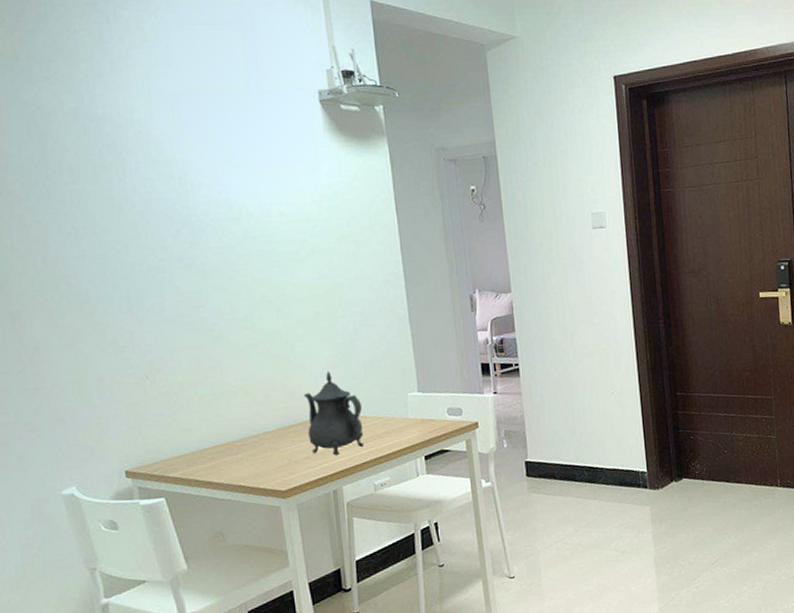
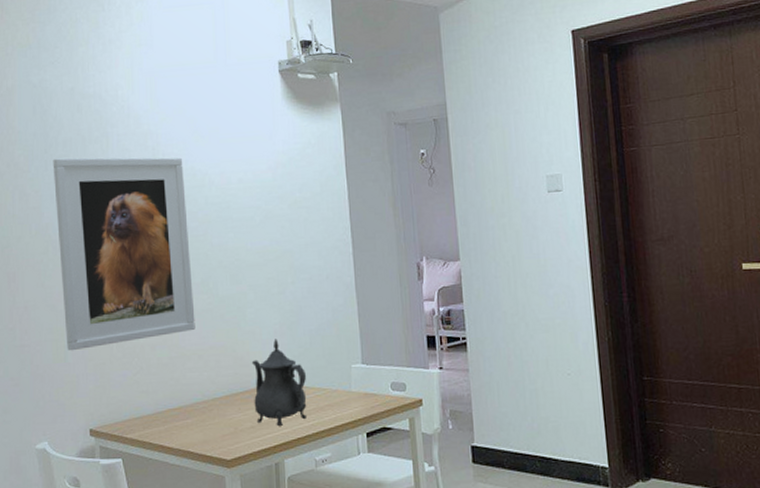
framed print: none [57,185,240,393] -> present [52,157,196,351]

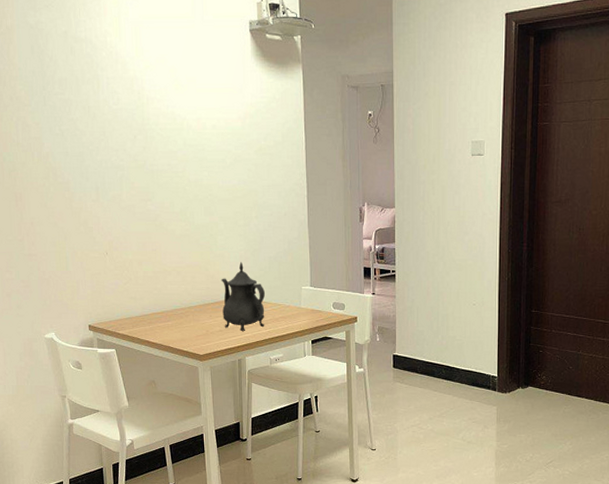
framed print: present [52,157,196,351] -> none [50,95,175,262]

